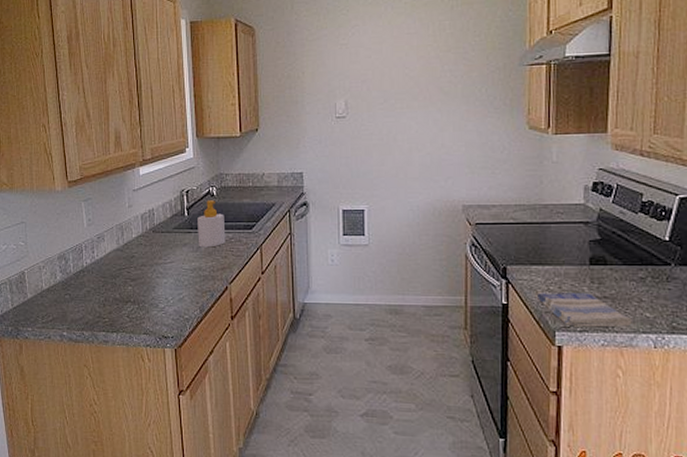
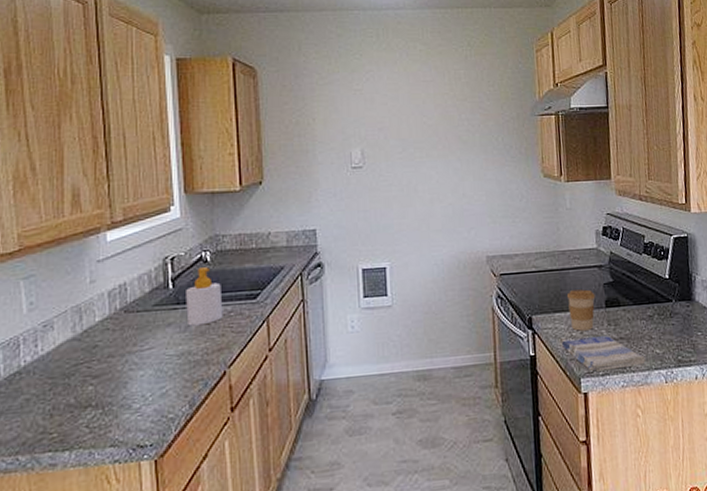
coffee cup: none [546,245,579,286] -> present [566,289,596,331]

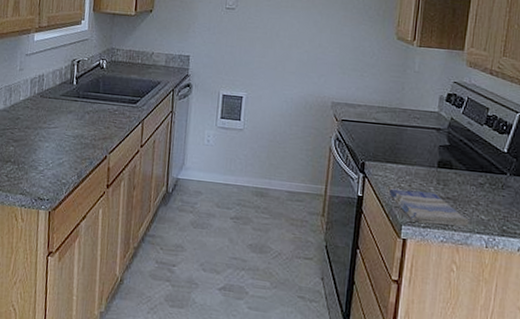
soap bottle: present [186,267,223,326] -> none [83,72,111,117]
coffee cup: present [566,289,596,331] -> none [401,146,429,185]

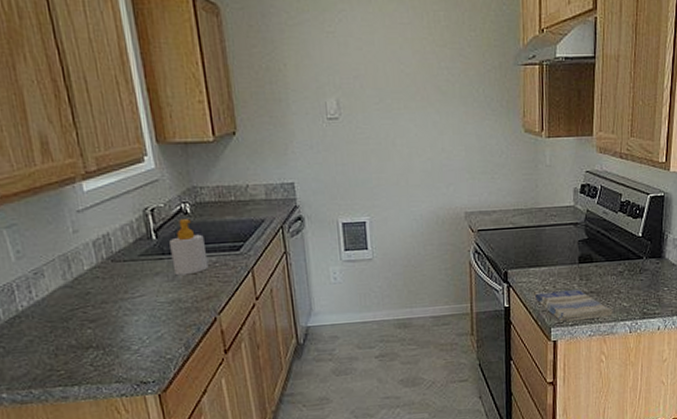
soap bottle: none [83,72,111,117] -> present [169,219,209,276]

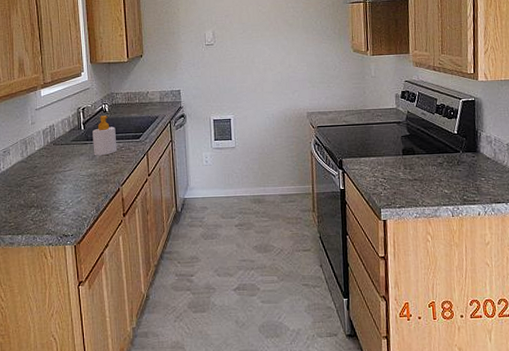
dish towel: present [535,290,613,322] -> none [366,177,435,204]

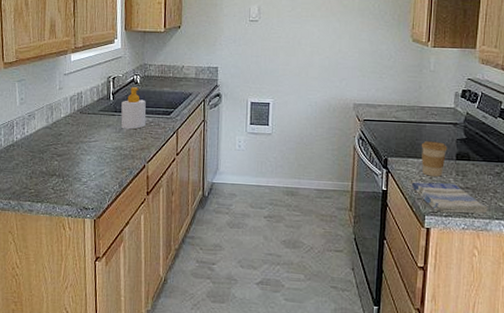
dish towel: none [366,177,435,204] -> present [412,182,488,214]
coffee cup: none [370,140,394,172] -> present [421,141,448,177]

